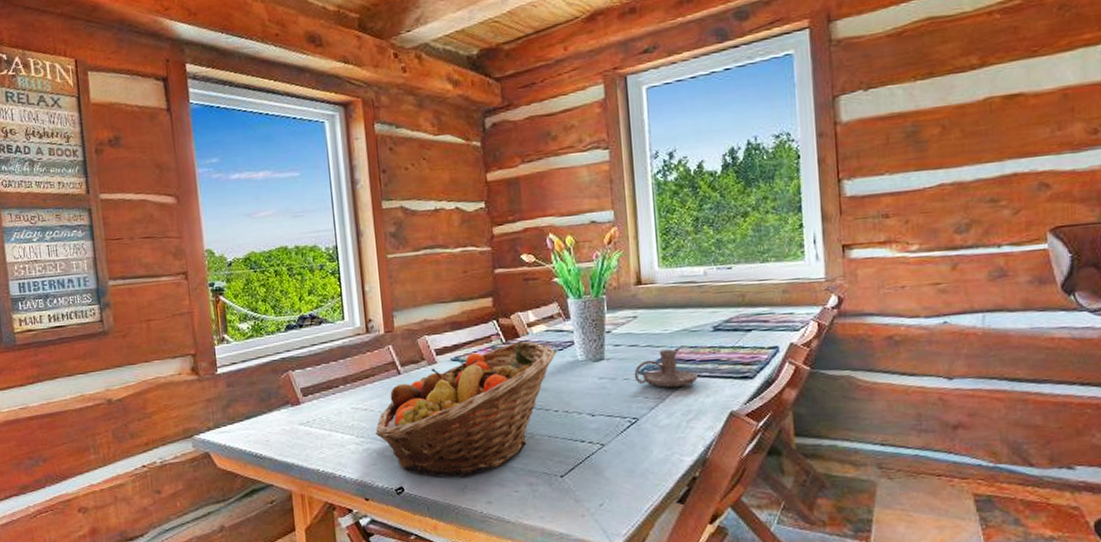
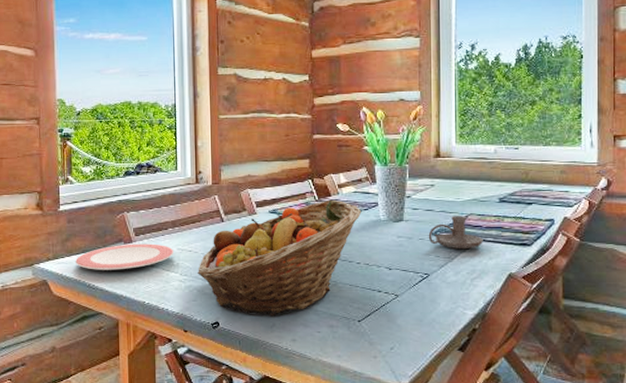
plate: none [239,404,348,438] -> present [76,243,174,270]

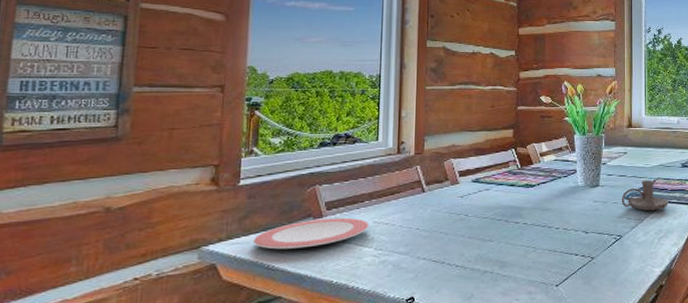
fruit basket: present [198,199,362,317] -> none [394,167,562,287]

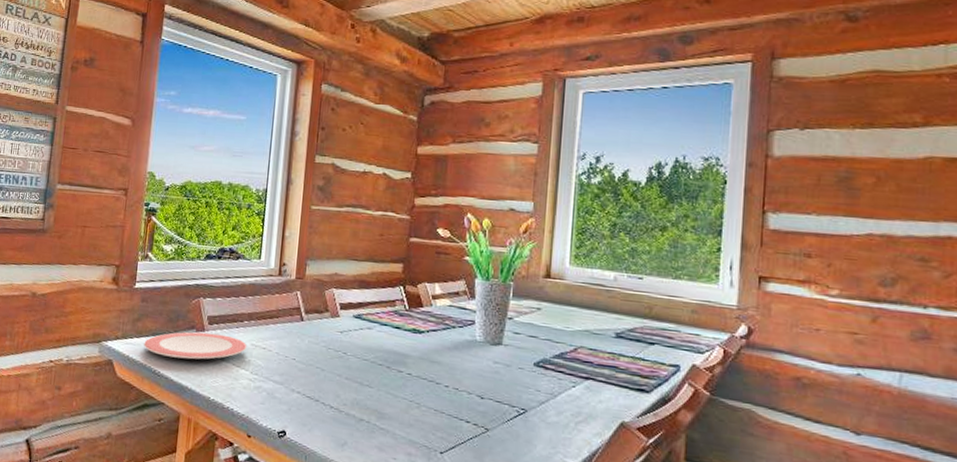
candle holder: present [621,180,669,211] -> none [529,346,593,387]

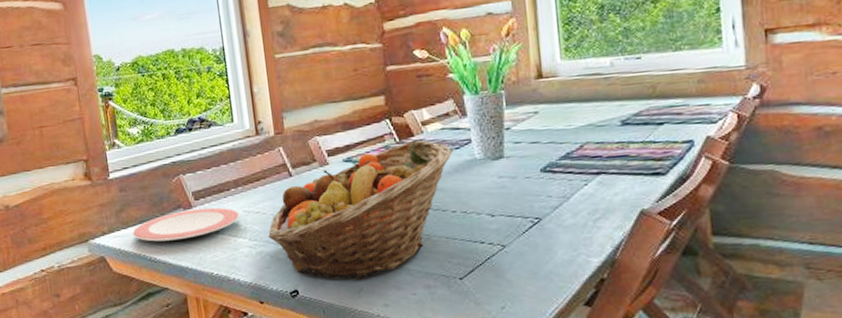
fruit basket: none [269,310,456,434] -> present [268,139,453,280]

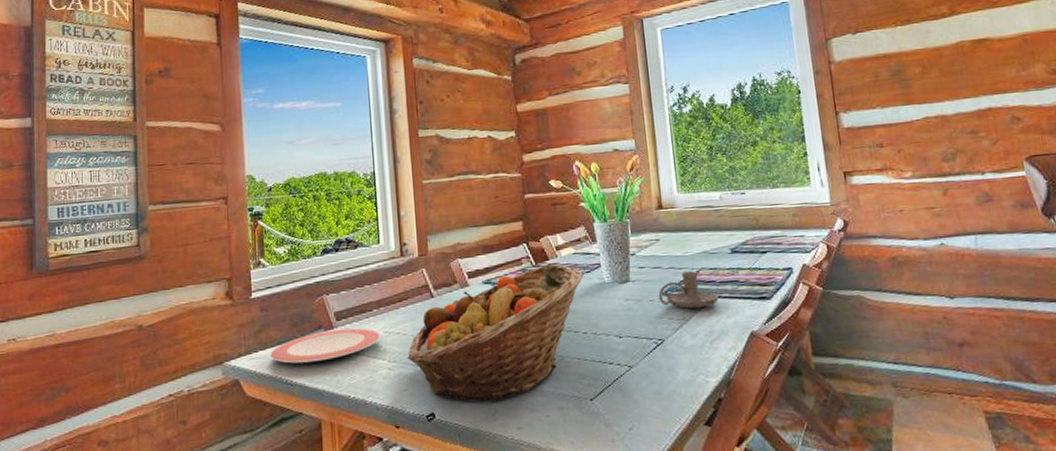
candle holder: none [536,145,605,186] -> present [658,271,719,309]

